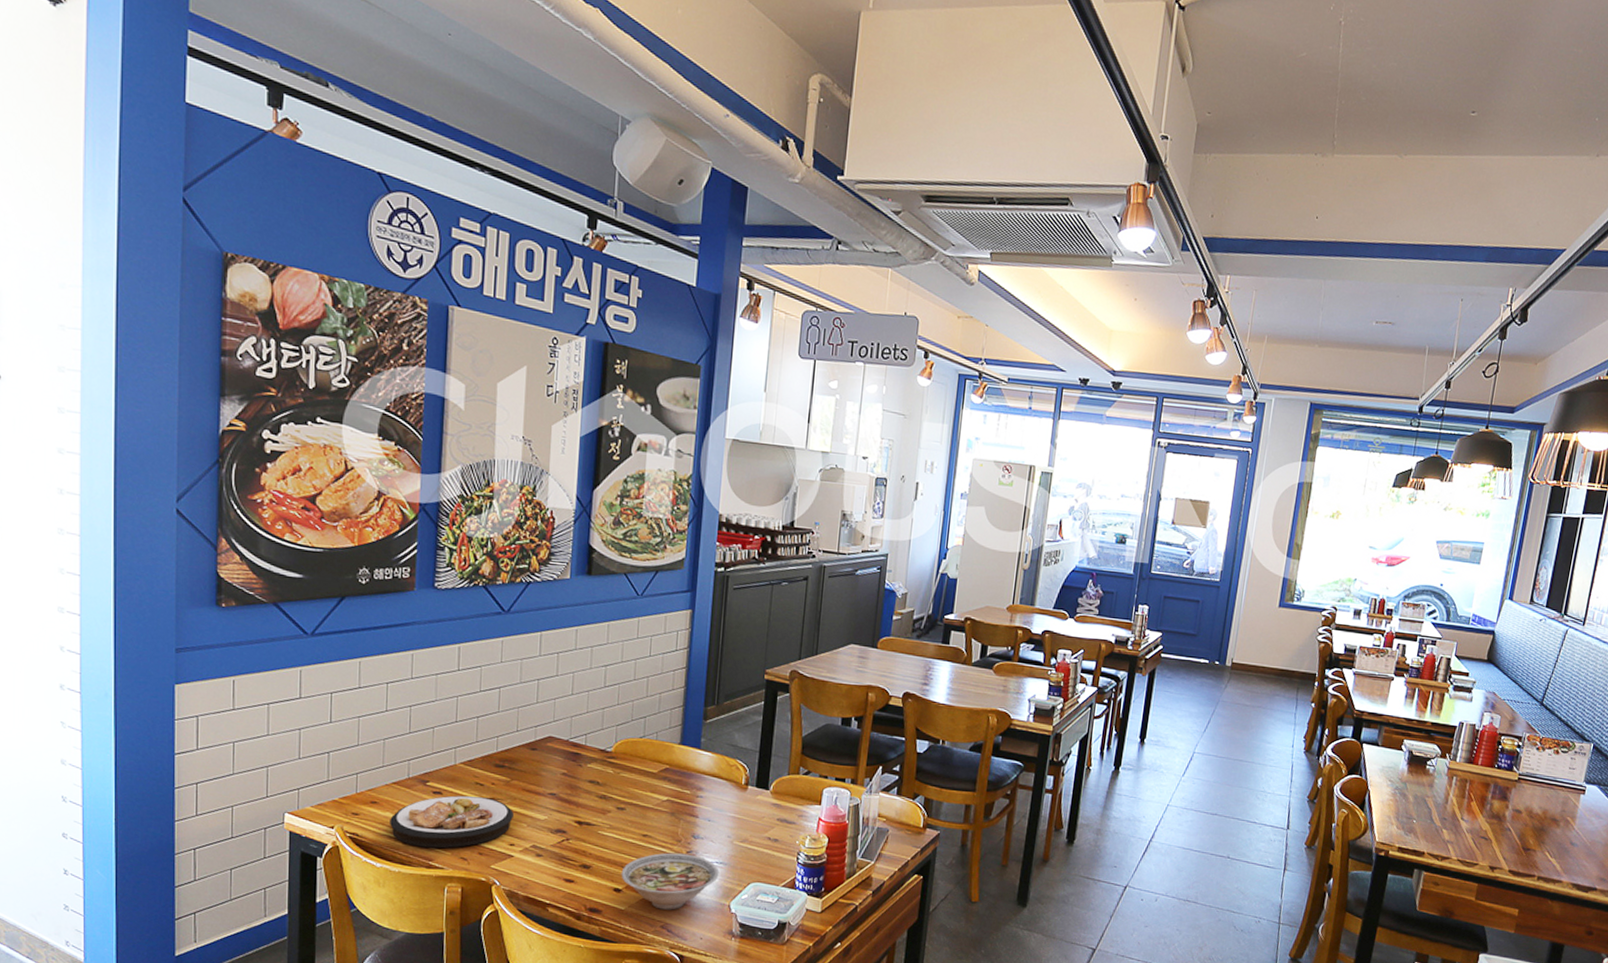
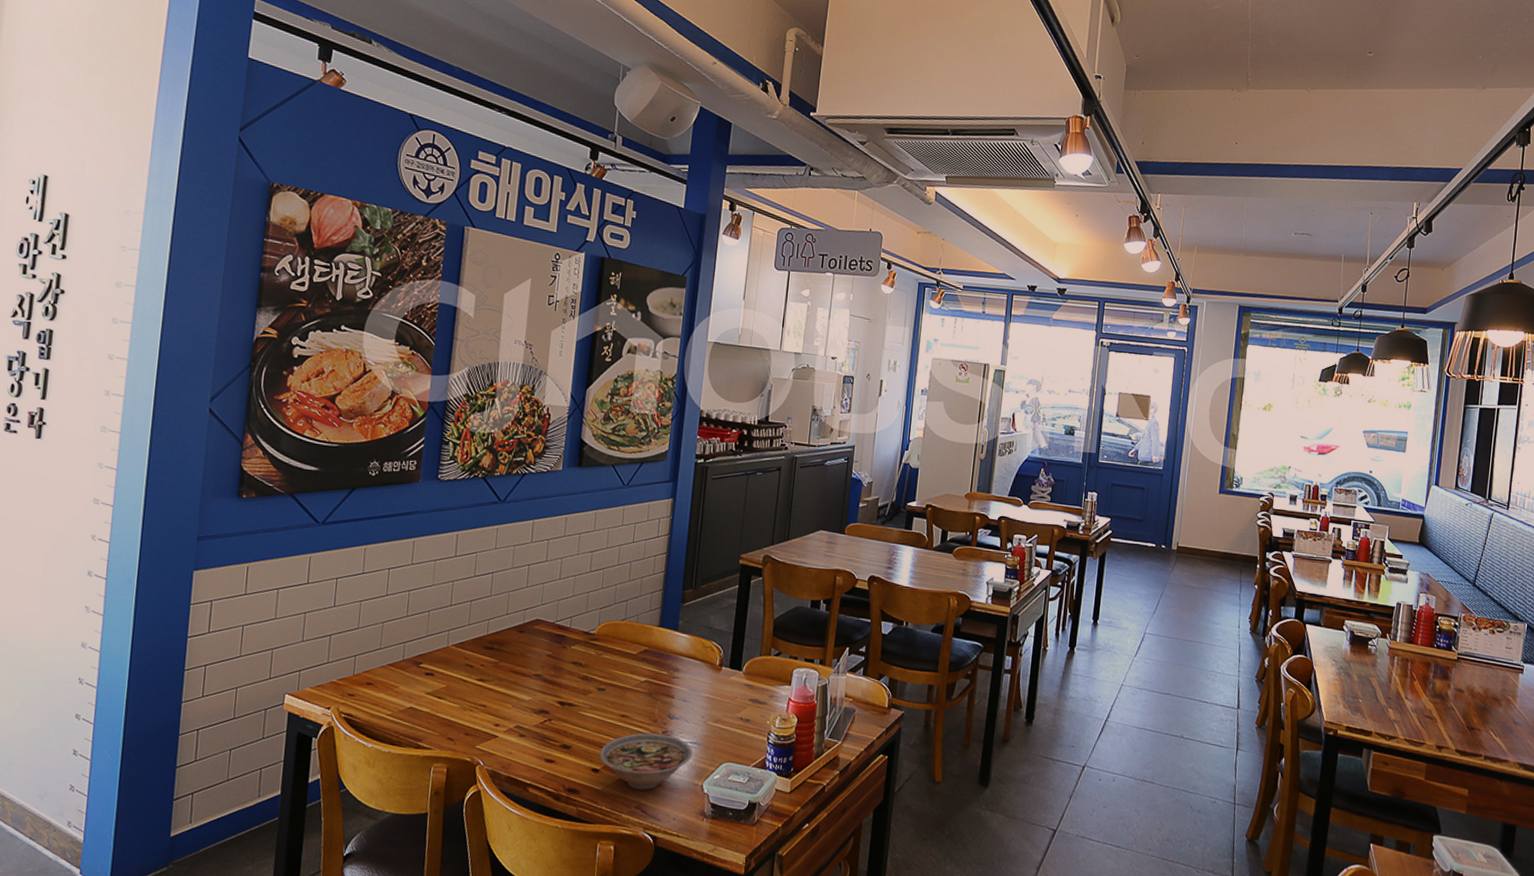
plate: present [390,795,514,849] -> none [383,676,500,729]

